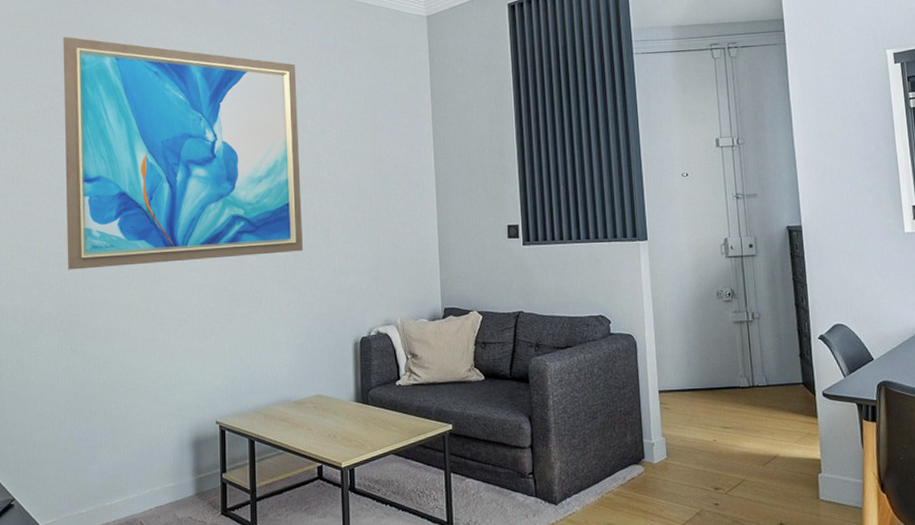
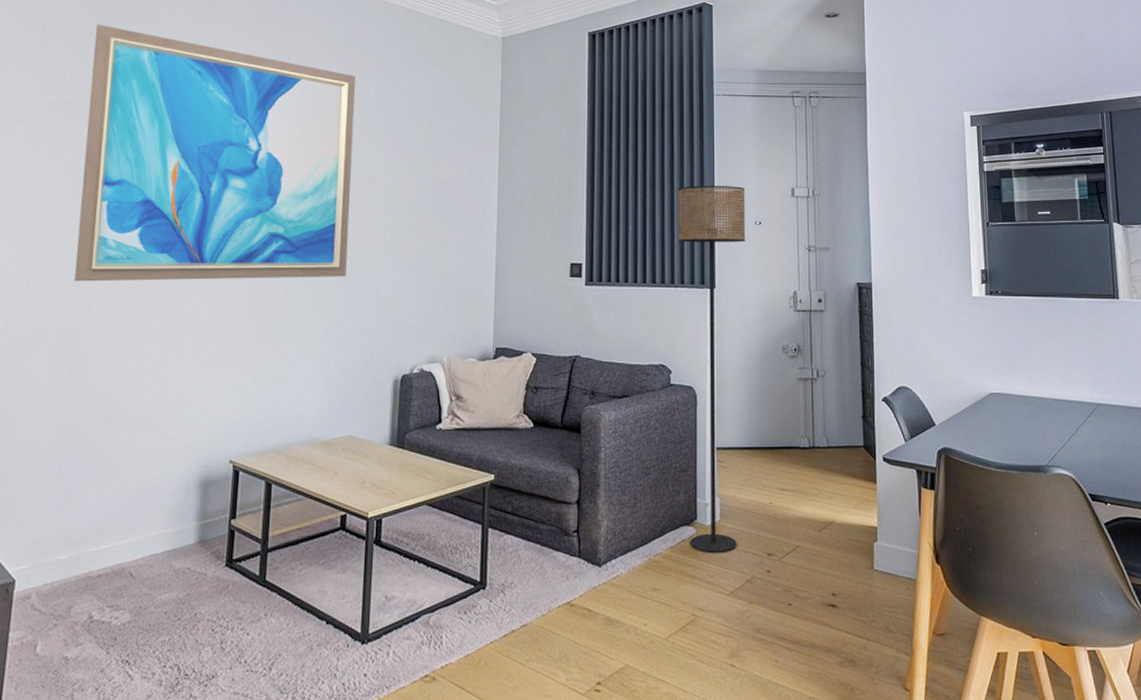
floor lamp: none [605,141,685,489] -> present [678,186,746,553]

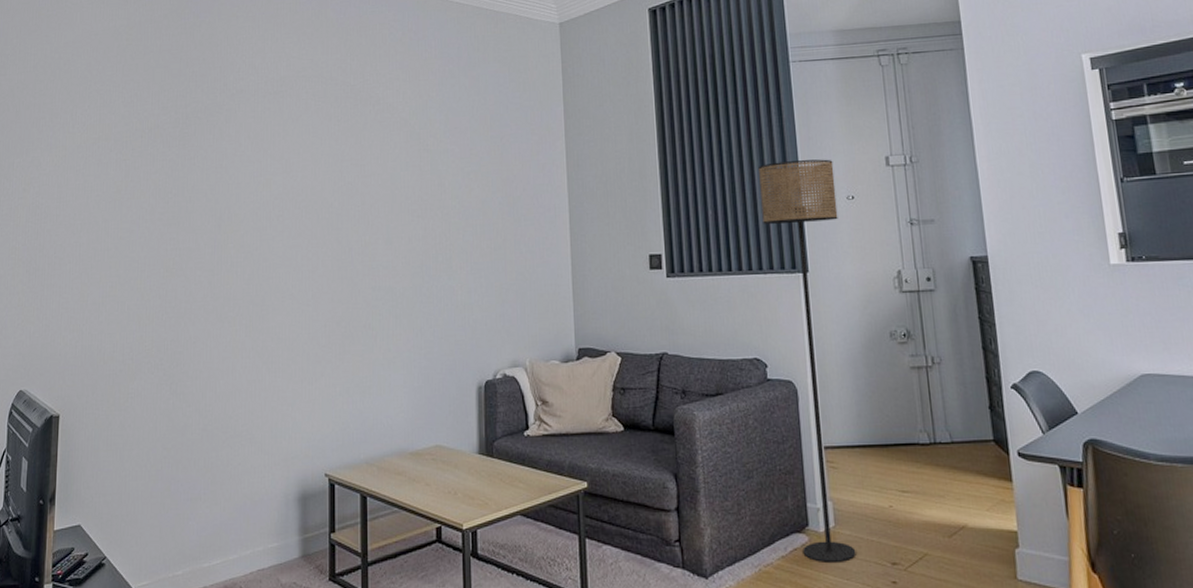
wall art: present [74,24,356,282] -> none [169,50,422,303]

